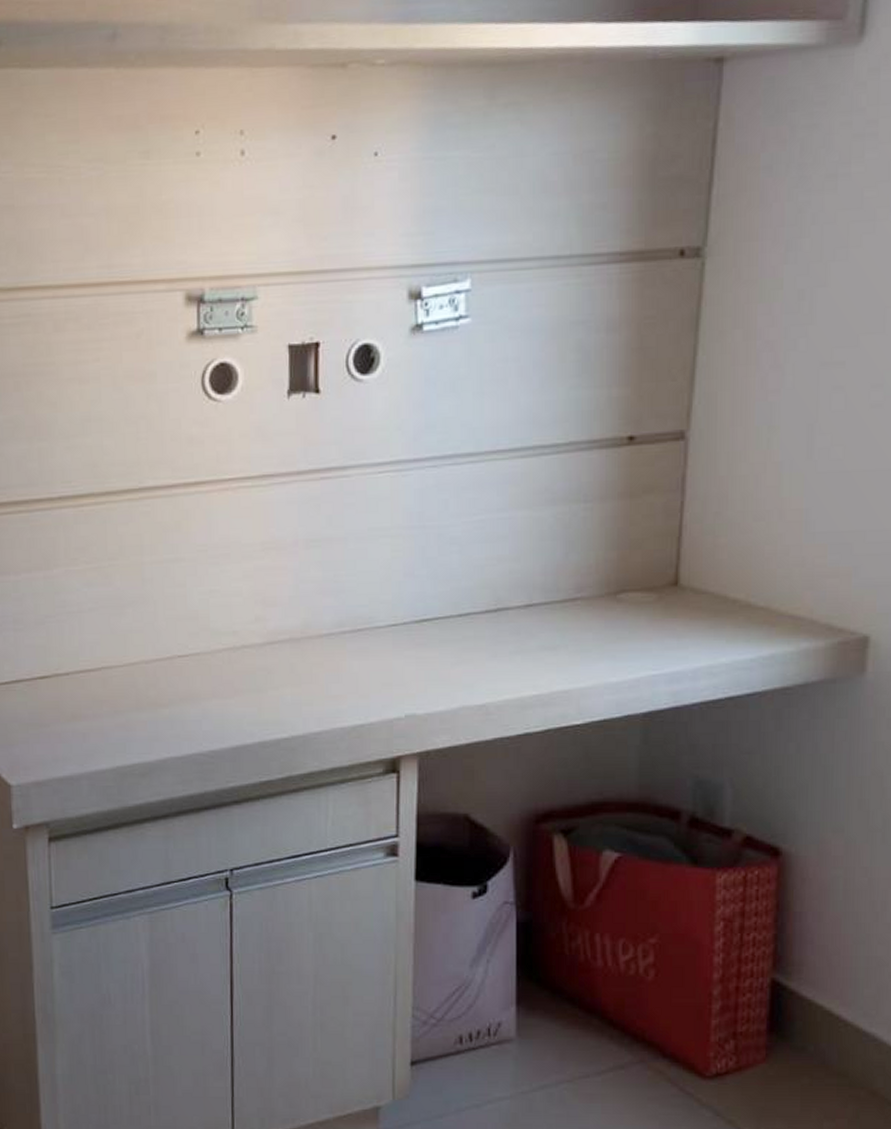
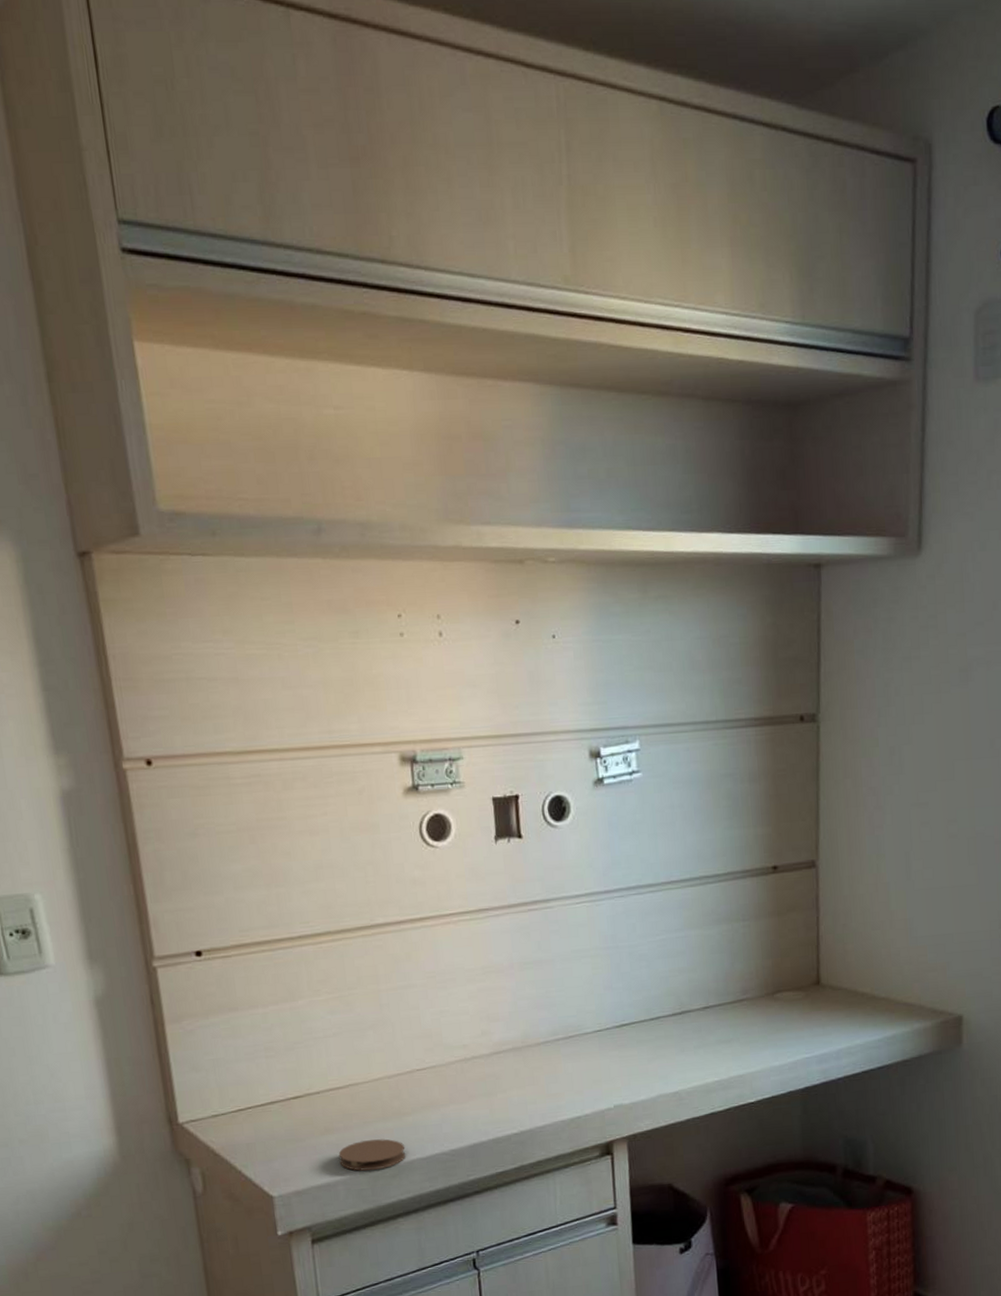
coaster: none [84,731,159,767] -> present [338,1139,406,1171]

